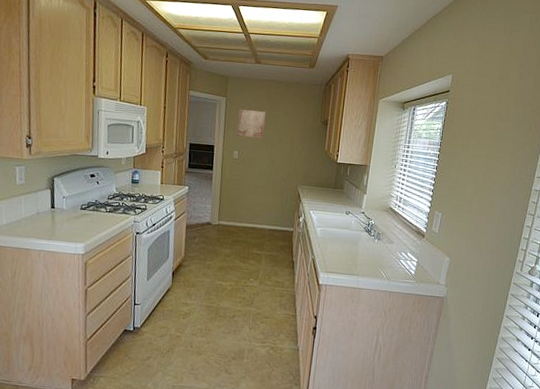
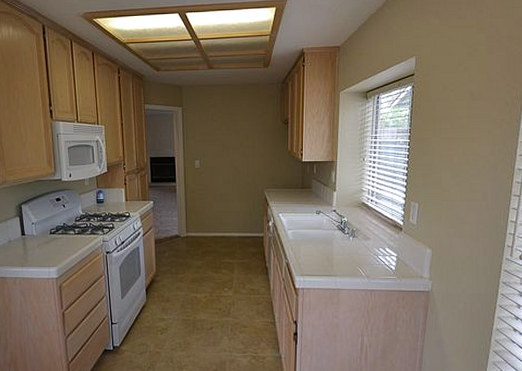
wall art: present [237,109,266,139] -> none [196,117,224,145]

